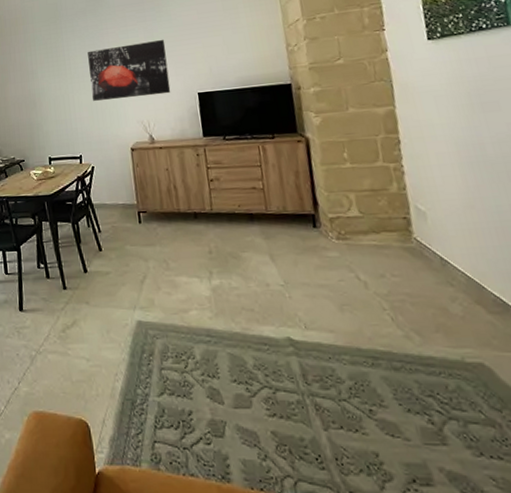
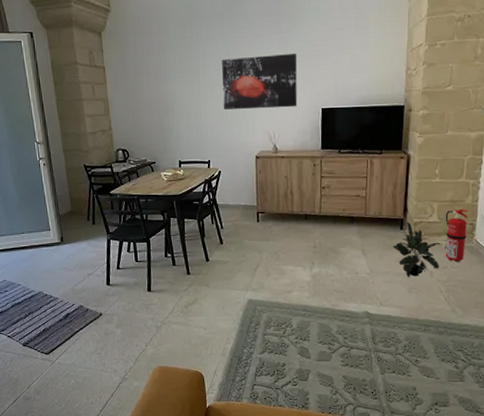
potted plant: none [308,217,375,291] -> present [393,221,440,278]
fire extinguisher: none [367,194,405,268] -> present [441,205,469,262]

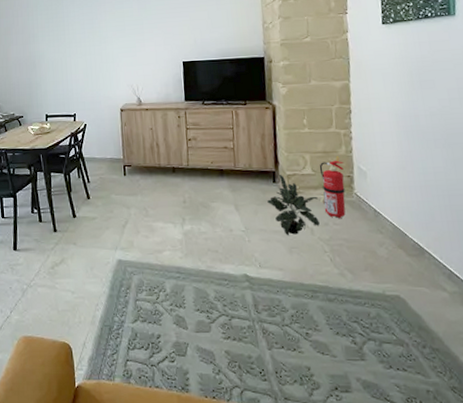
wall art: present [222,53,298,110] -> none [85,11,159,65]

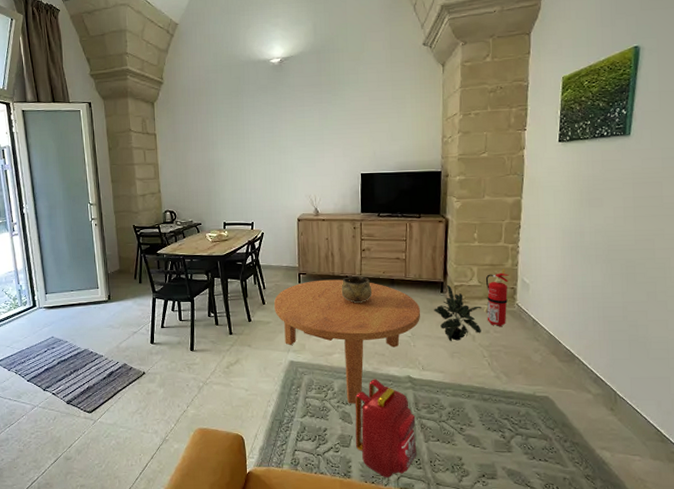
coffee table: none [99,170,254,307] -> present [274,279,421,404]
decorative bowl: none [168,166,201,195] -> present [341,275,372,303]
backpack: none [189,278,261,391] -> present [355,379,417,477]

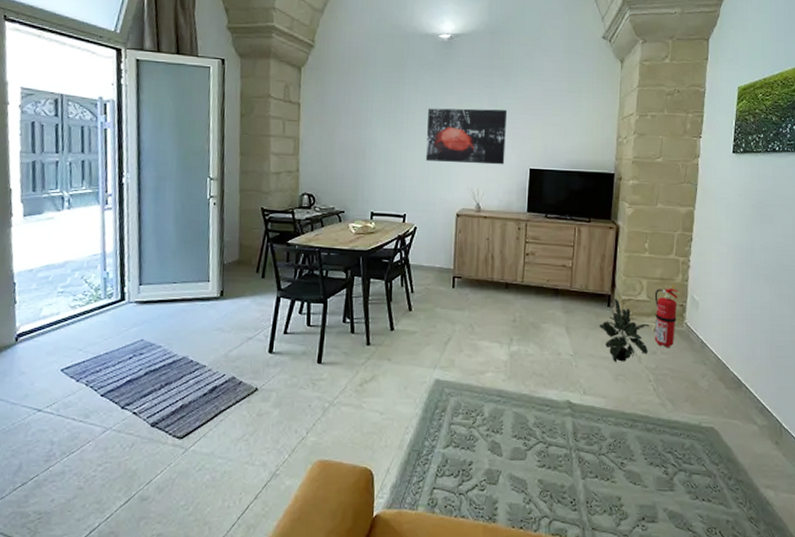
wall art: none [266,121,338,174] -> present [425,108,508,165]
coffee table: present [274,279,421,404] -> none [422,285,586,433]
decorative bowl: present [341,275,372,303] -> none [499,282,534,314]
backpack: present [355,379,417,477] -> none [505,403,573,521]

